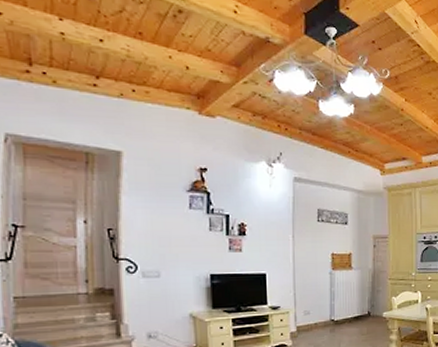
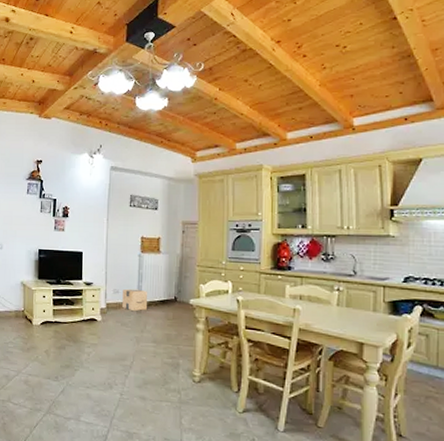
cardboard box: none [314,308,342,332] -> present [122,288,148,312]

